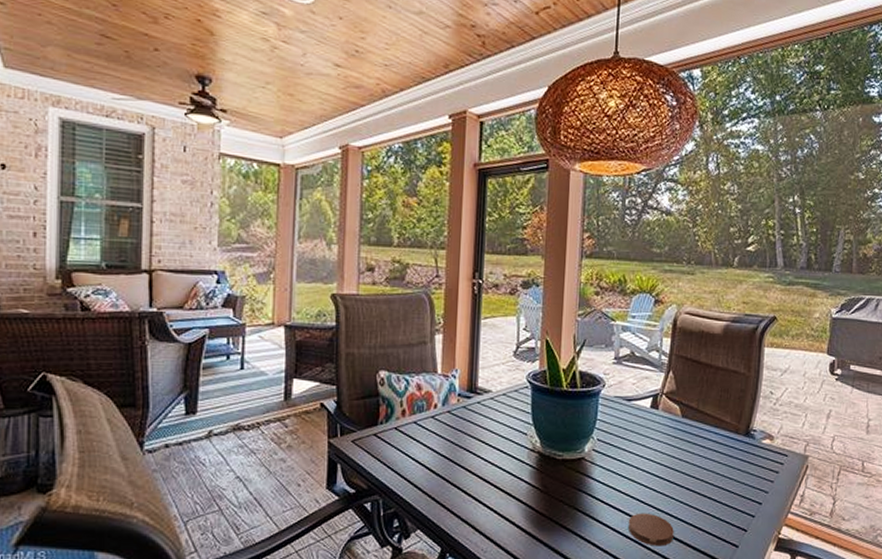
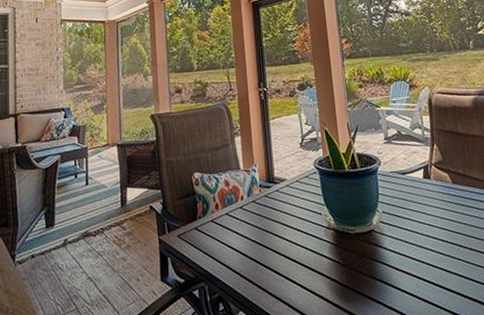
coaster: present [627,513,674,546] -> none [423,275,468,308]

